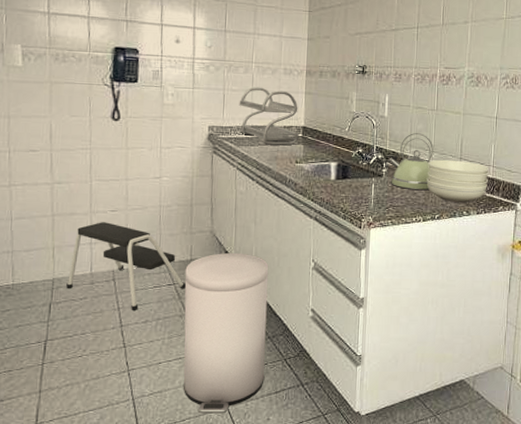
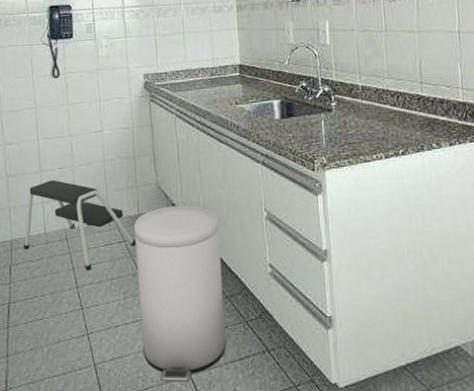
dish rack: present [239,87,299,146] -> none [171,28,236,88]
kettle: present [386,132,433,191] -> none [334,58,388,124]
bowl: present [426,159,489,204] -> none [382,85,459,135]

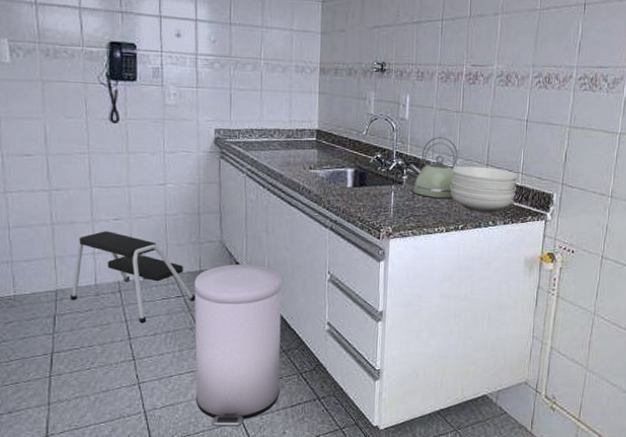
kettle: none [334,58,388,124] -> present [407,136,458,199]
bowl: none [382,85,459,135] -> present [450,166,518,213]

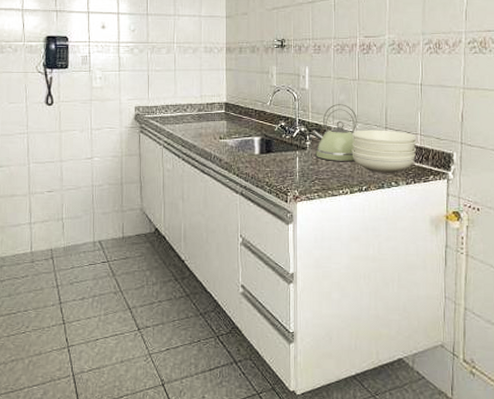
step stool: present [70,231,195,323] -> none [9,202,119,288]
pedal bin: present [194,263,282,427] -> none [118,229,198,391]

